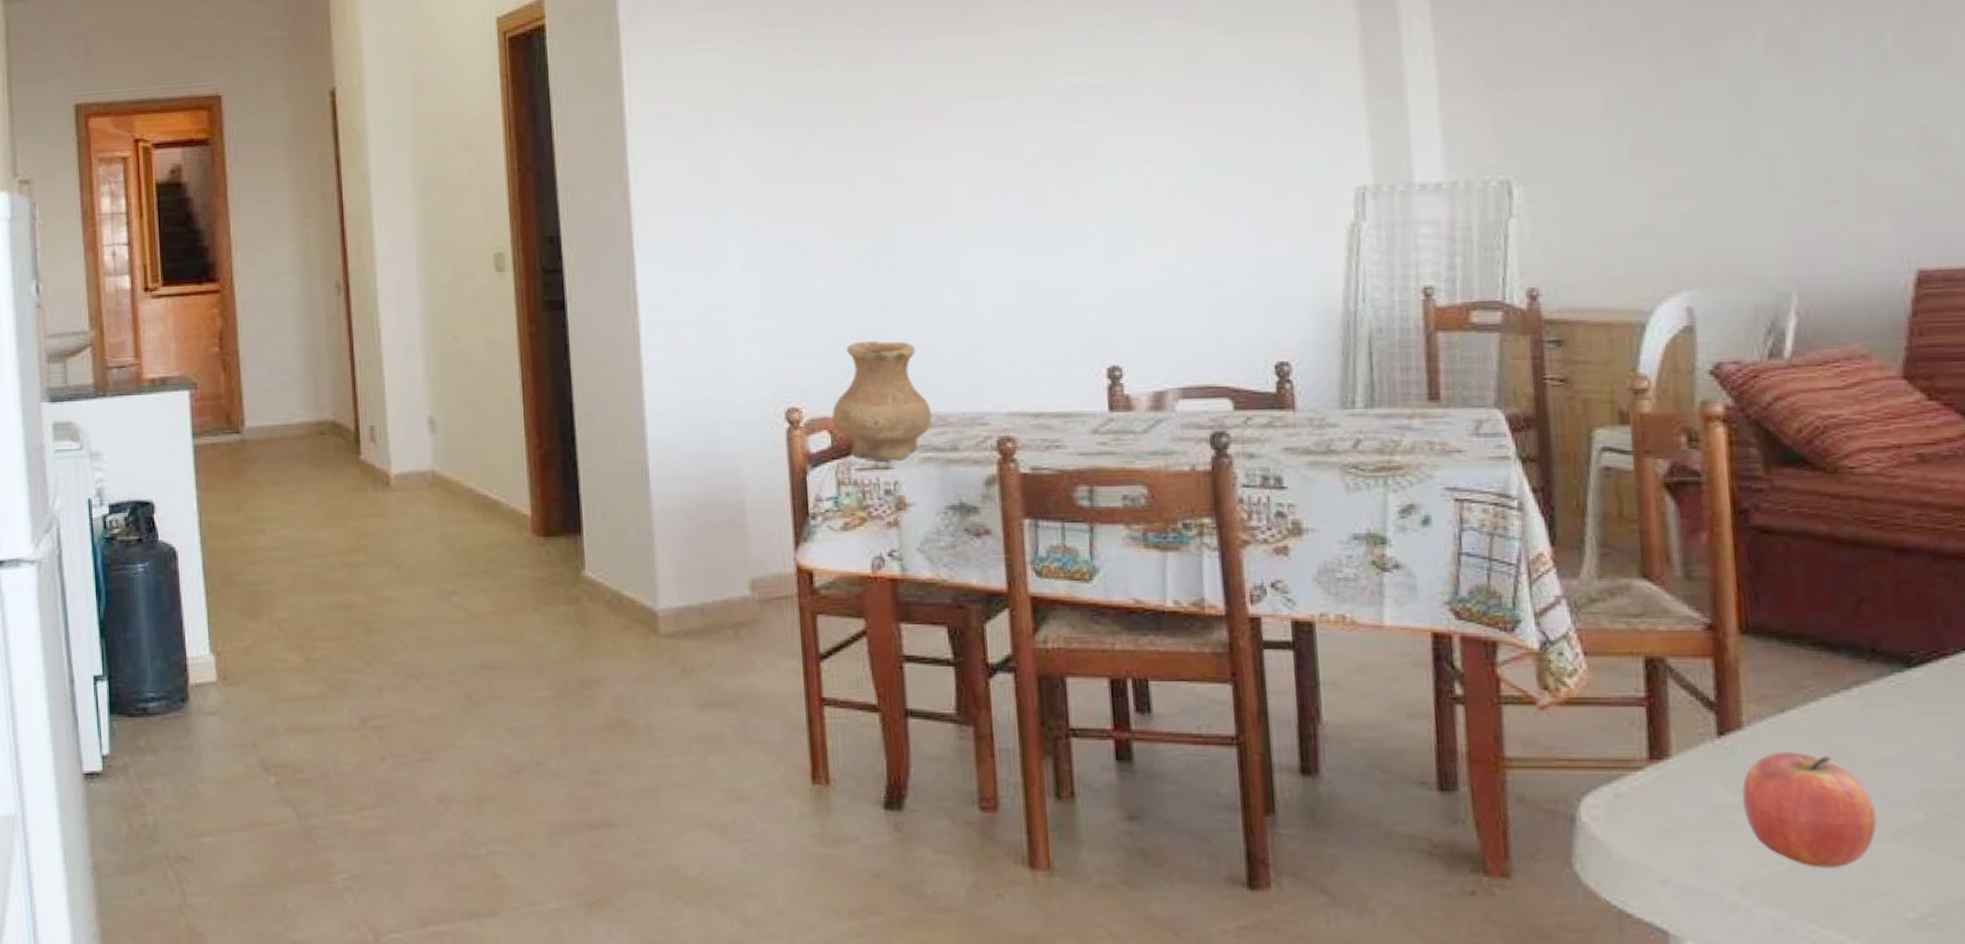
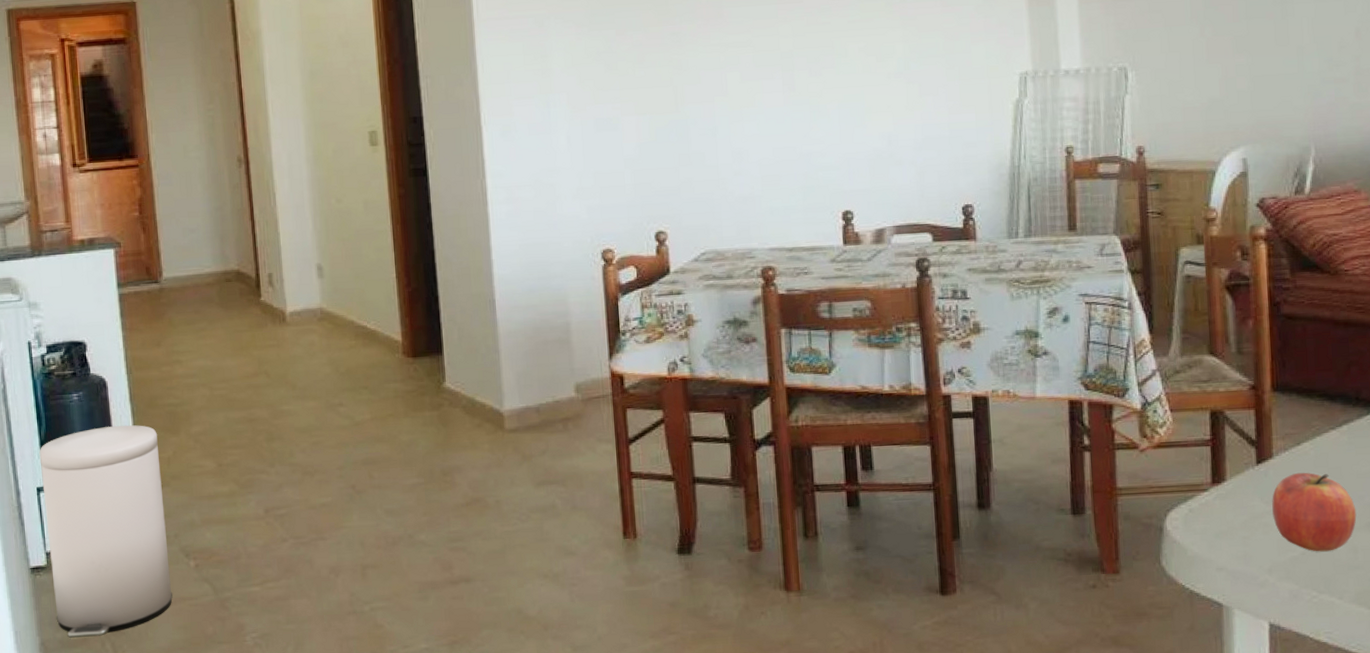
pedal bin: none [97,605,248,863] -> present [39,425,173,638]
vase: present [832,340,933,461] -> none [637,195,713,289]

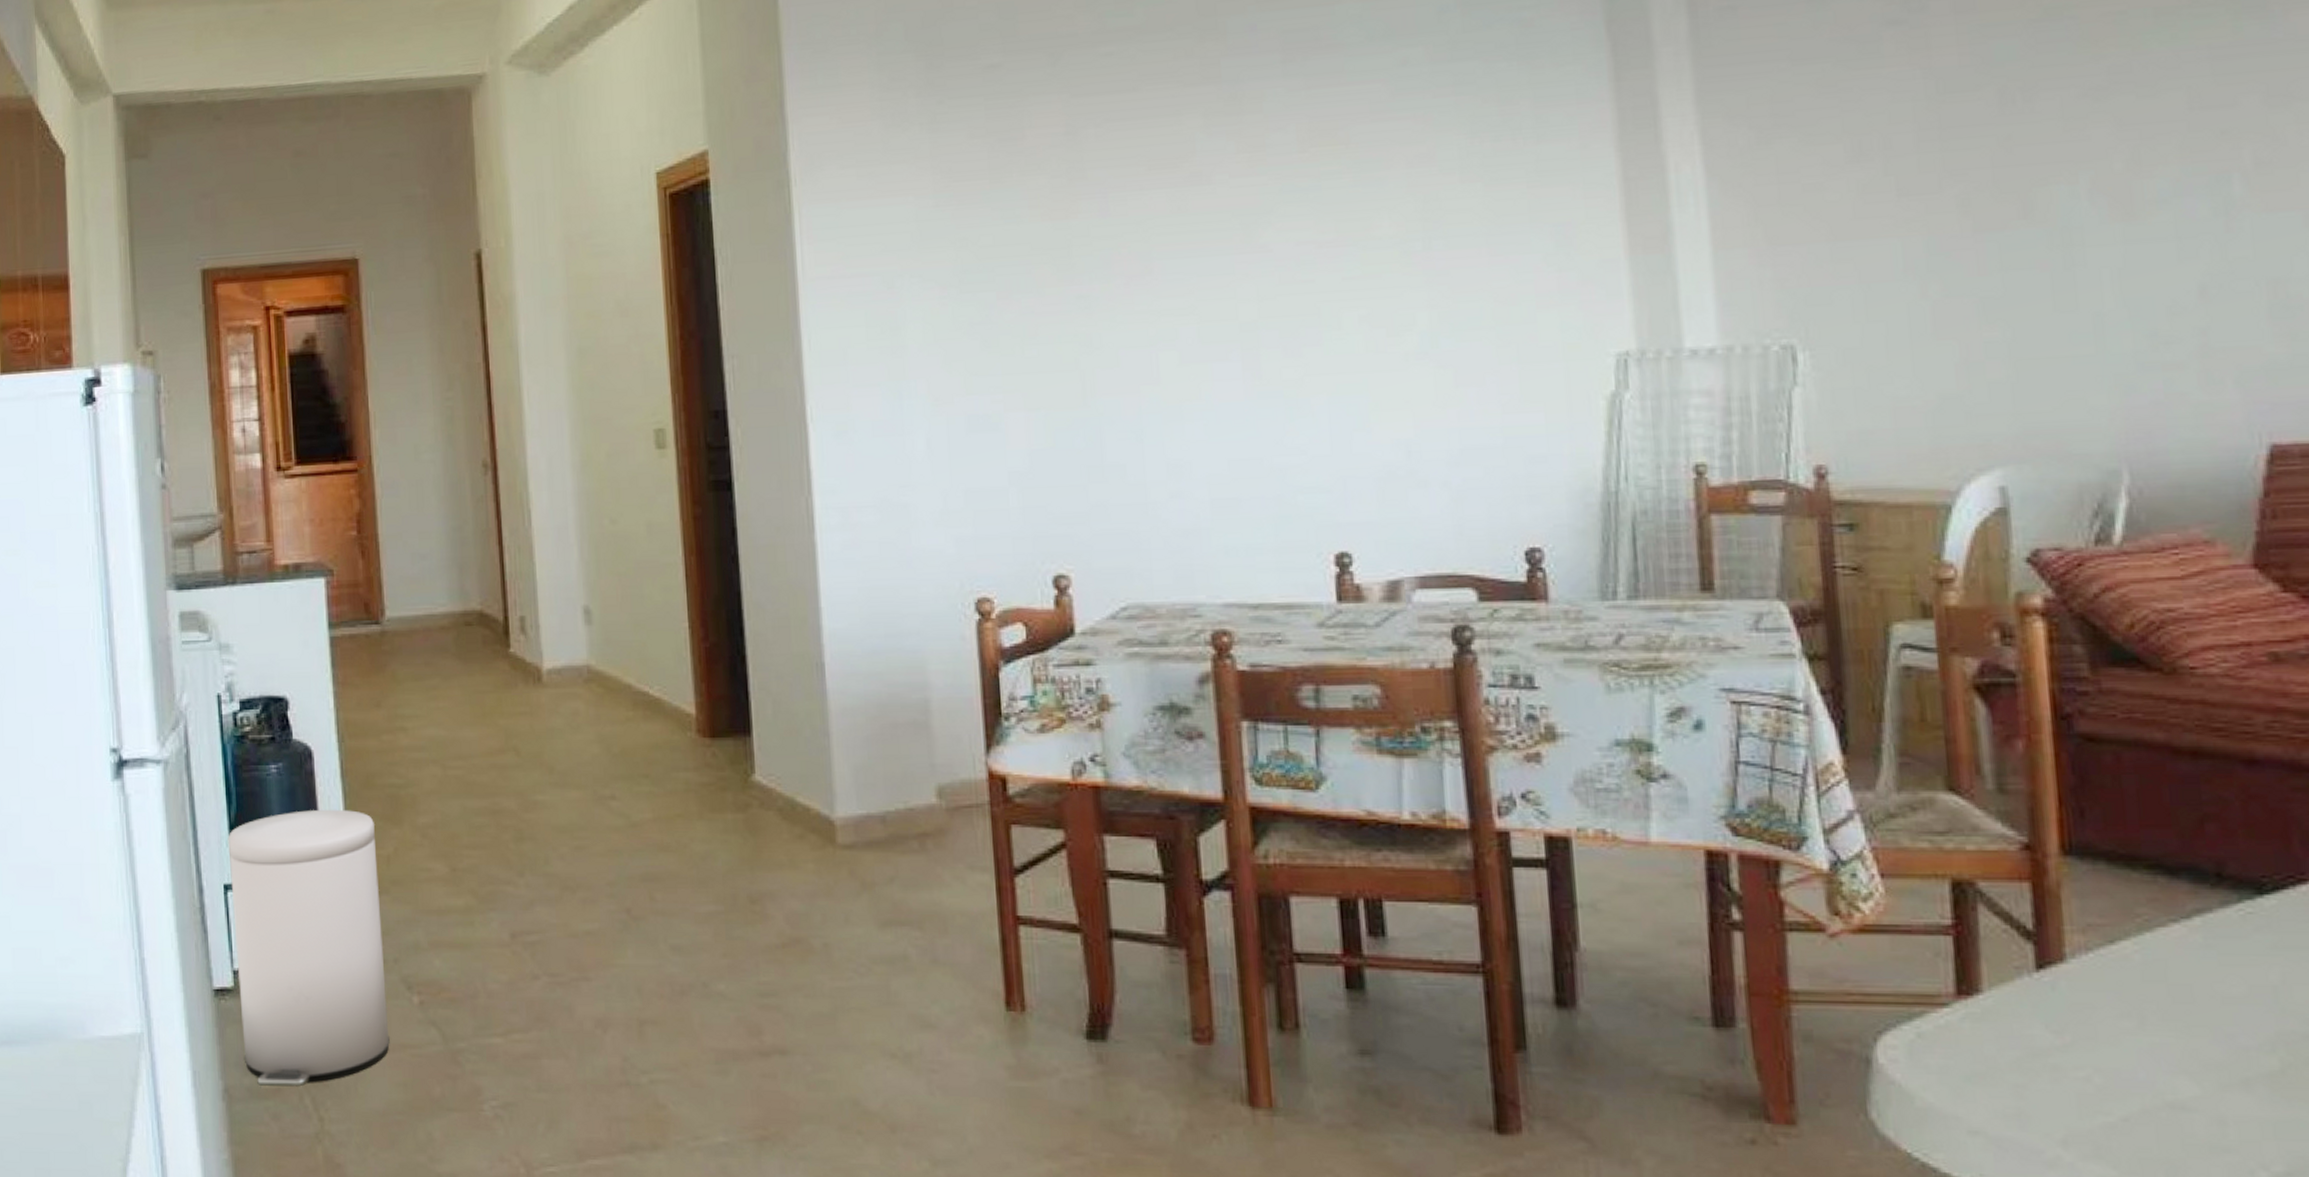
fruit: present [1272,472,1357,552] -> none [2065,987,2224,1120]

